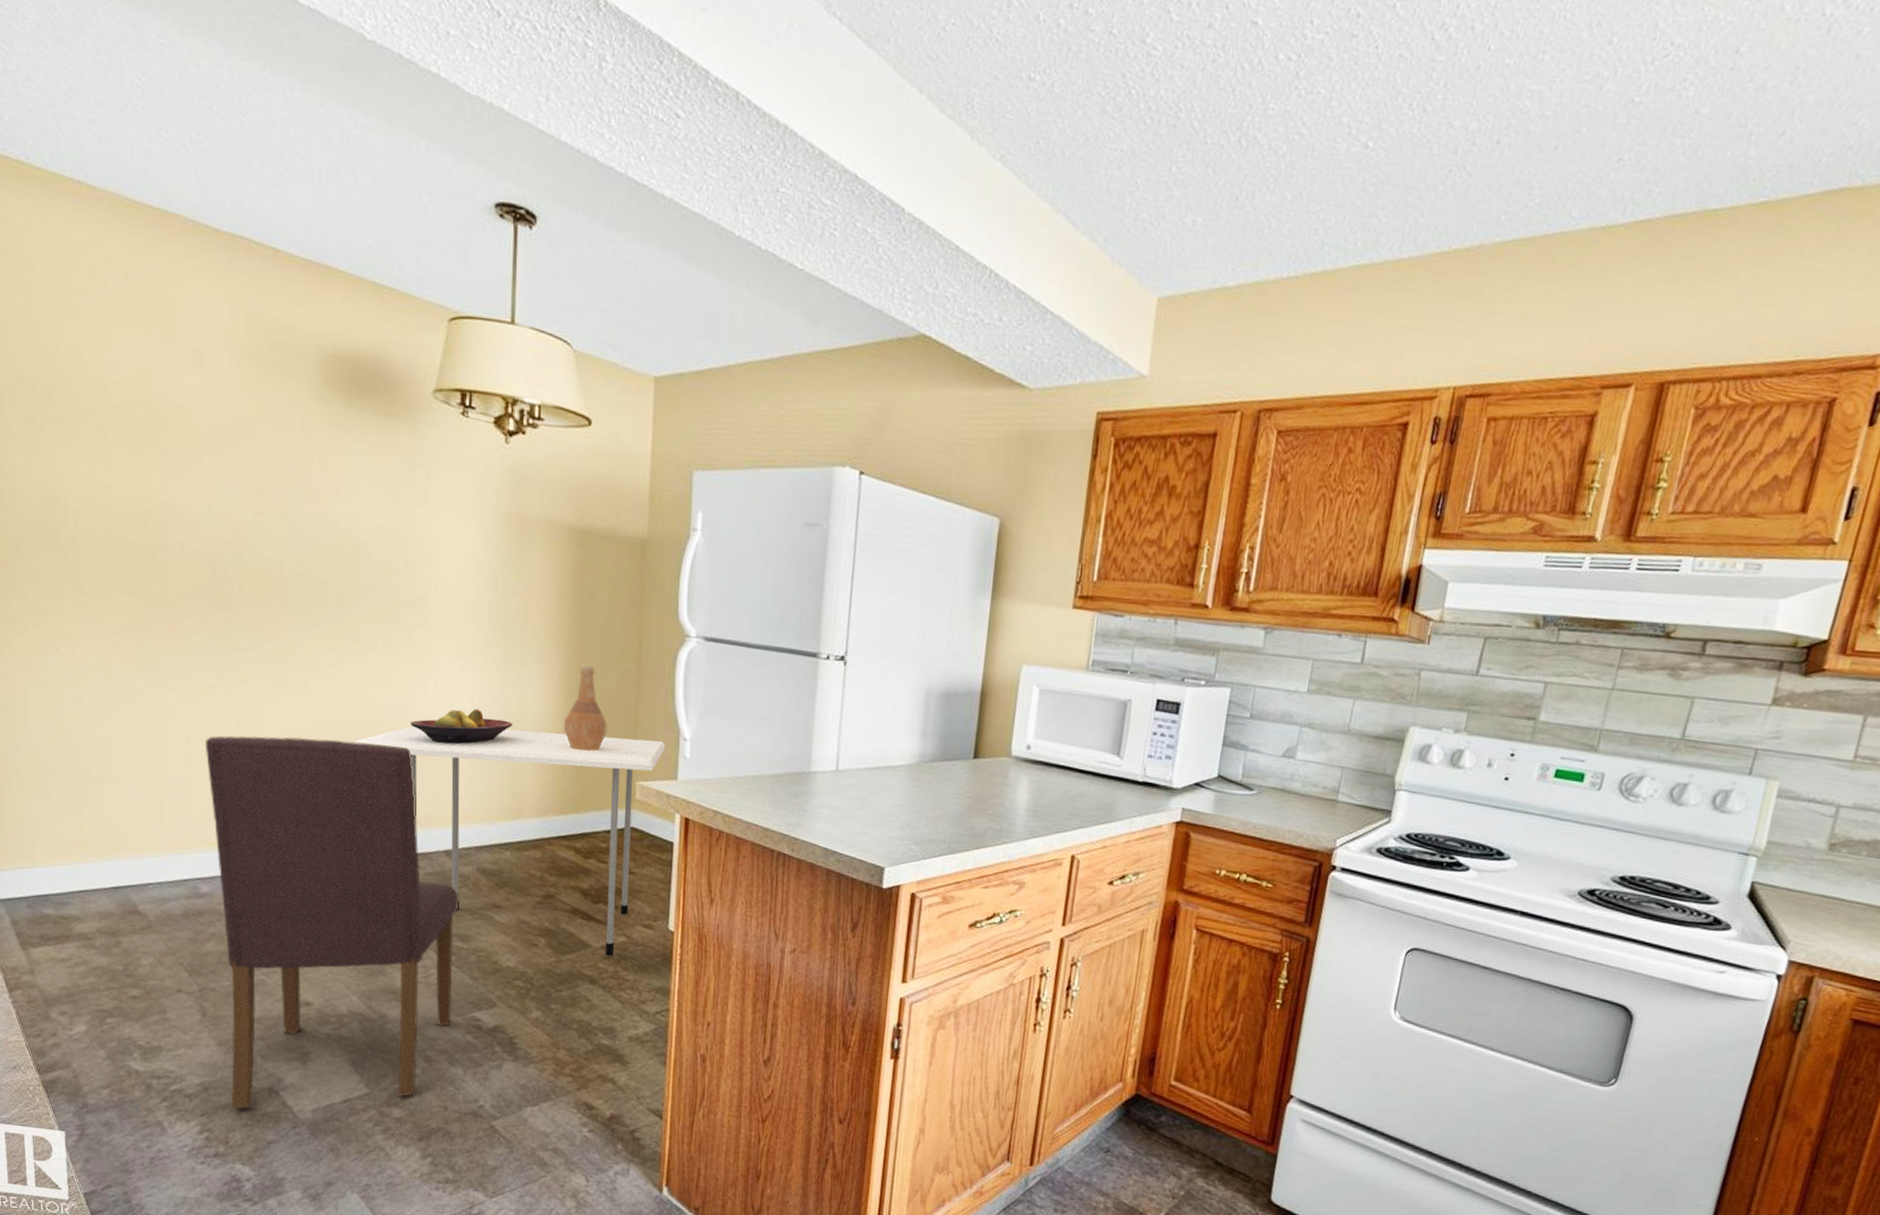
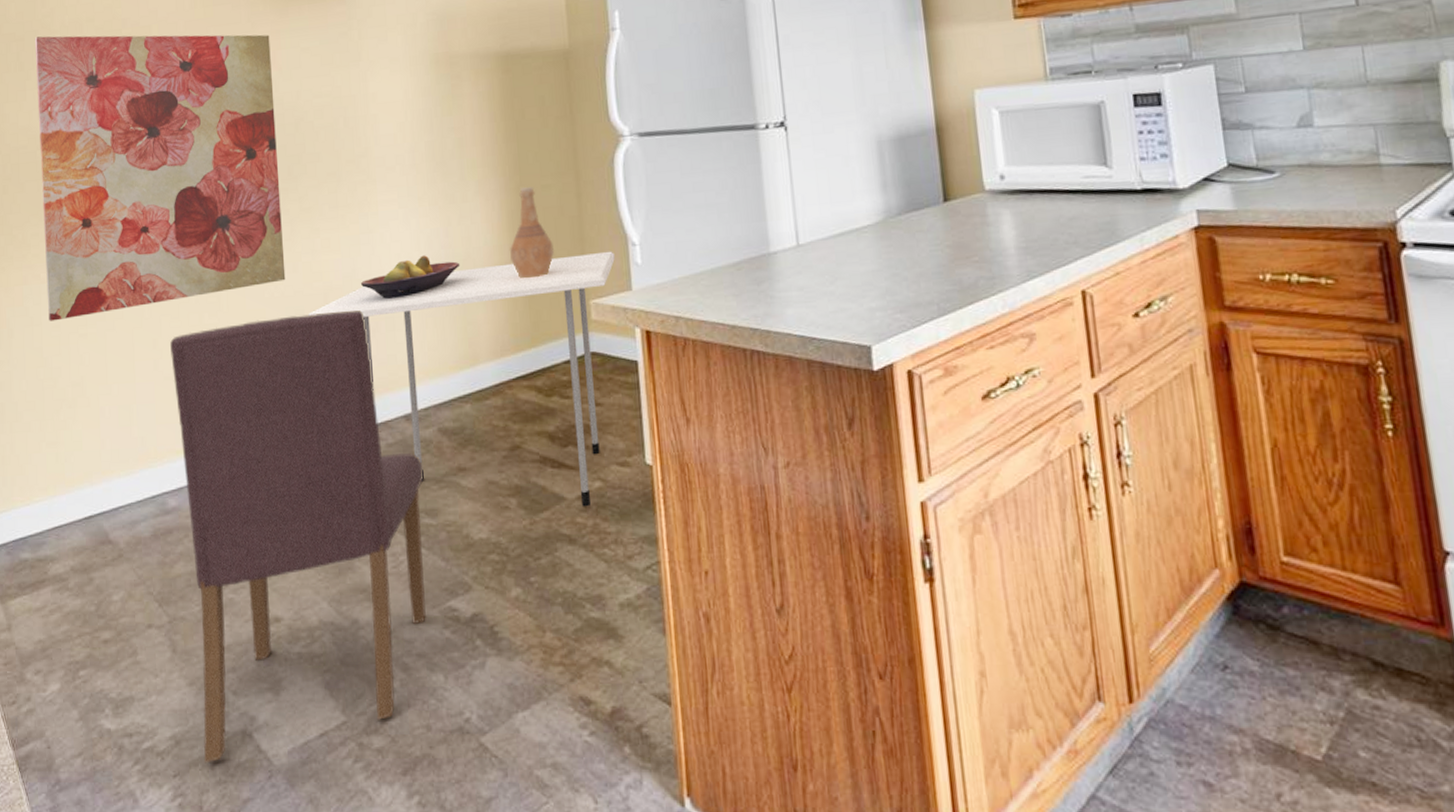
wall art: none [48,388,332,705] -> present [34,34,286,321]

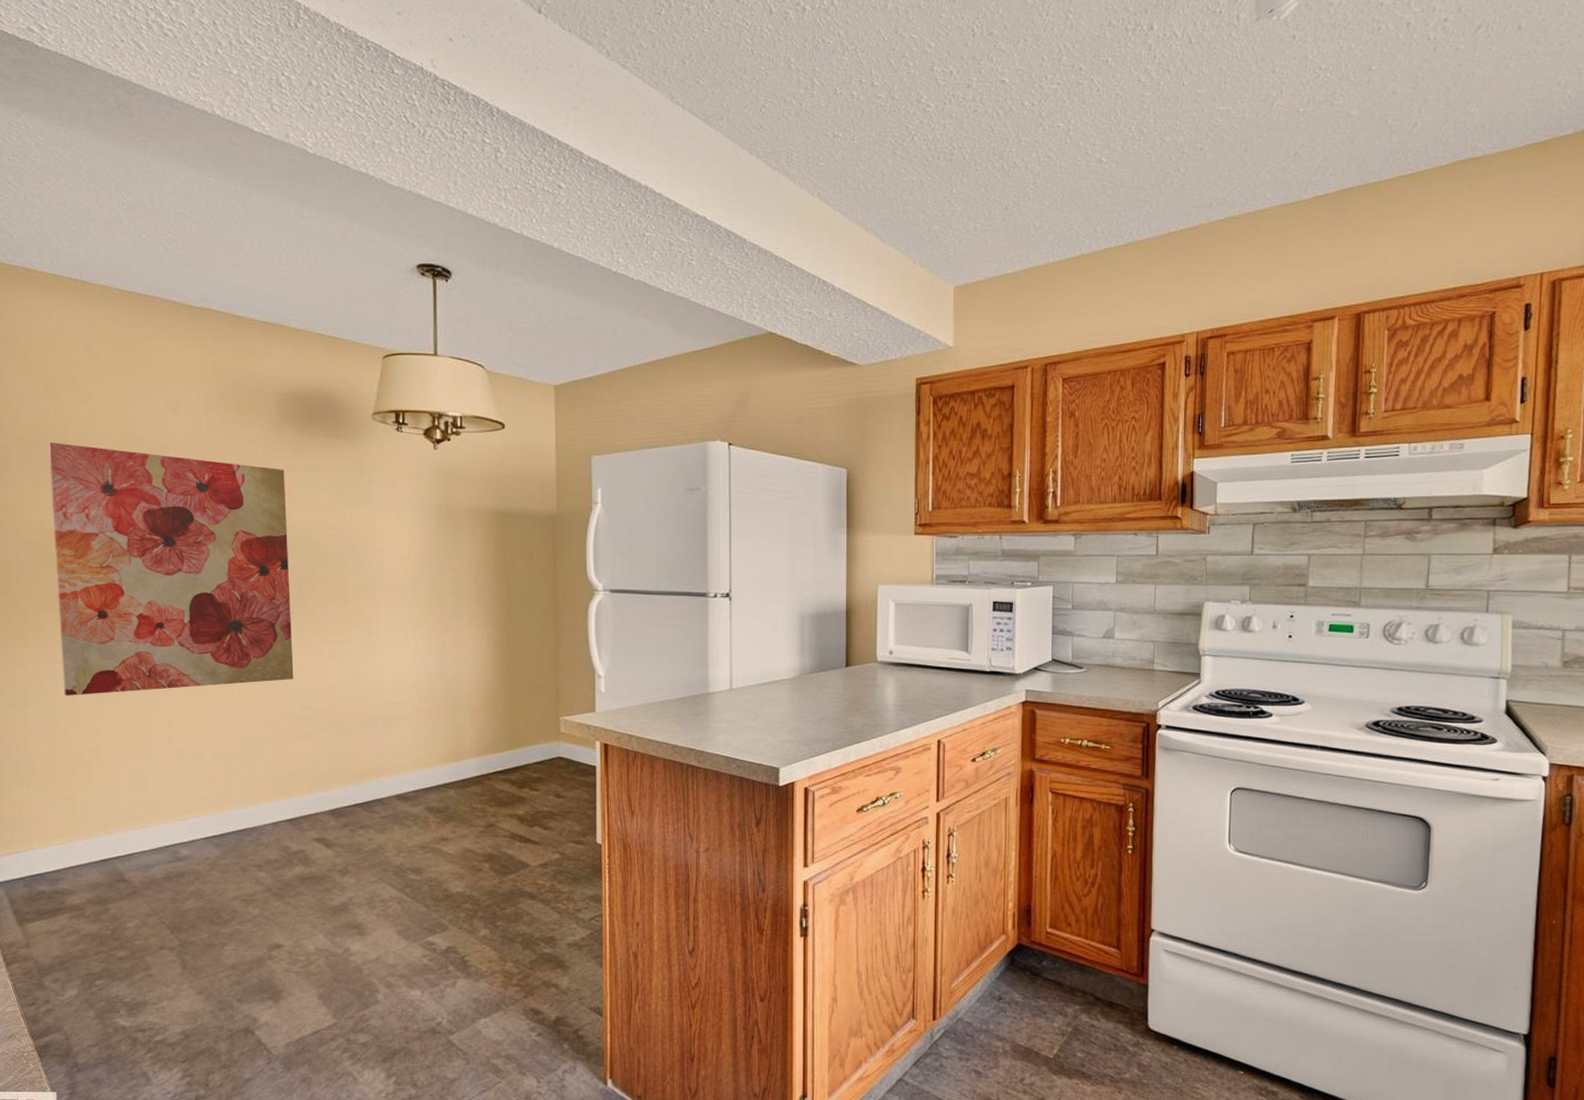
dining chair: present [170,310,426,764] -> none [184,708,410,1052]
dining table: present [308,251,615,507] -> none [314,680,583,873]
fruit bowl: present [360,255,460,299] -> none [362,670,452,702]
vase: present [510,187,554,279] -> none [495,623,532,696]

